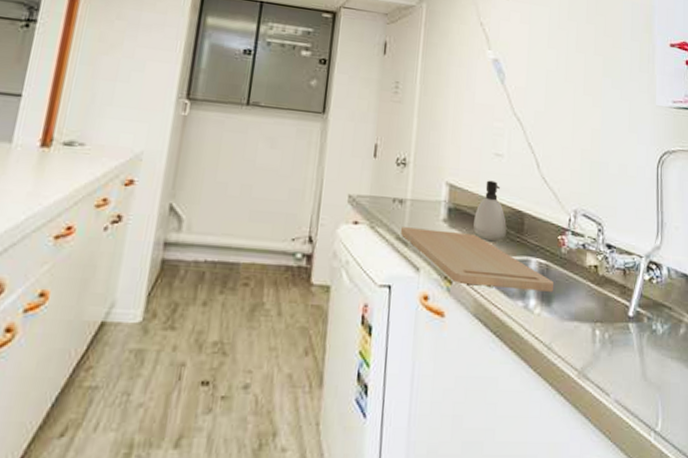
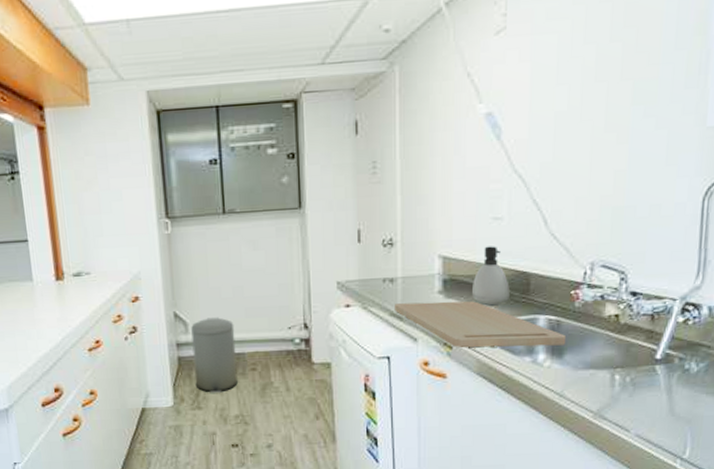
pedal bin: none [174,216,235,312] -> present [191,317,238,394]

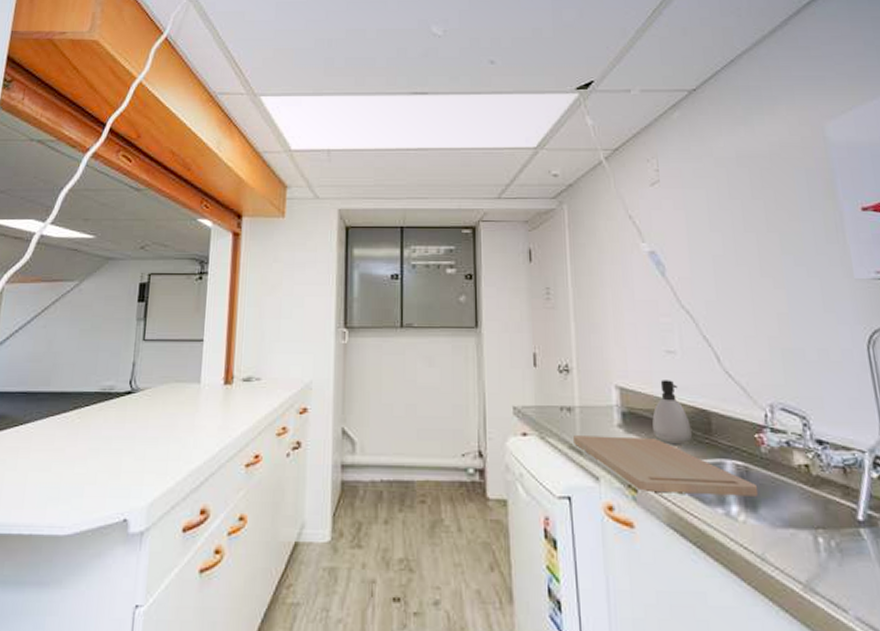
pedal bin: present [191,317,238,394] -> none [357,437,405,530]

